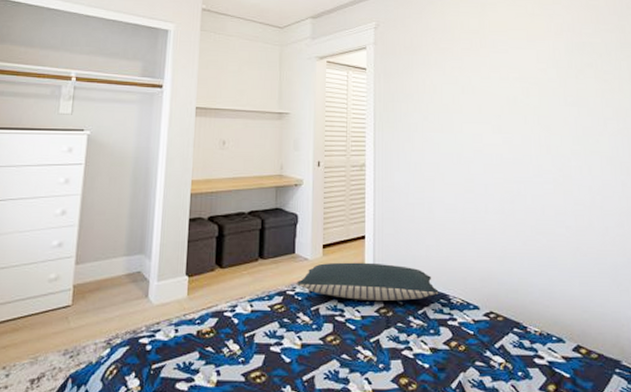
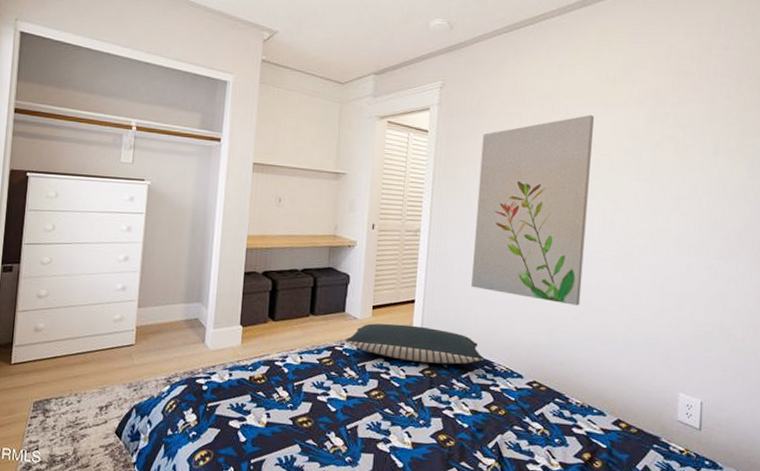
wall art: none [418,47,527,230] -> present [471,114,595,306]

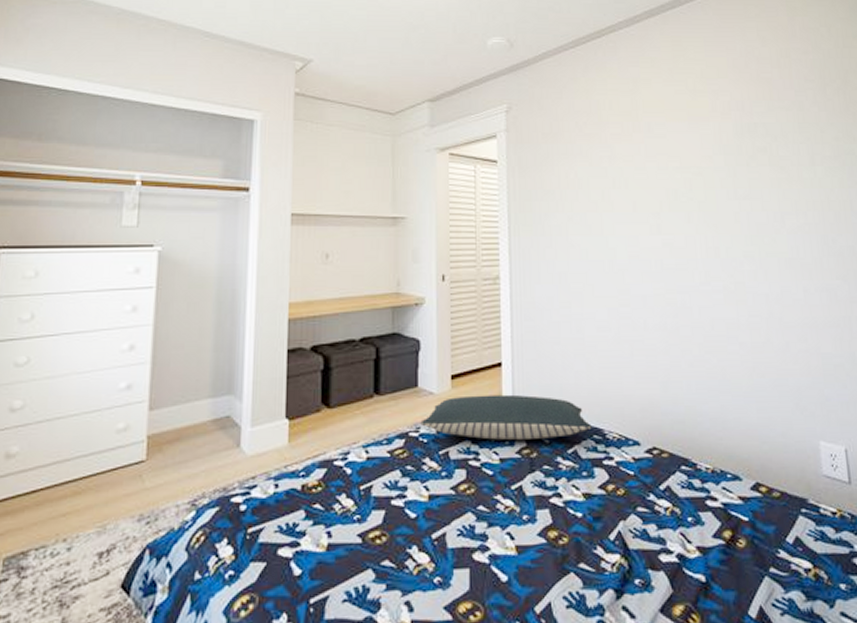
wall art: present [471,114,595,306] -> none [560,130,694,349]

